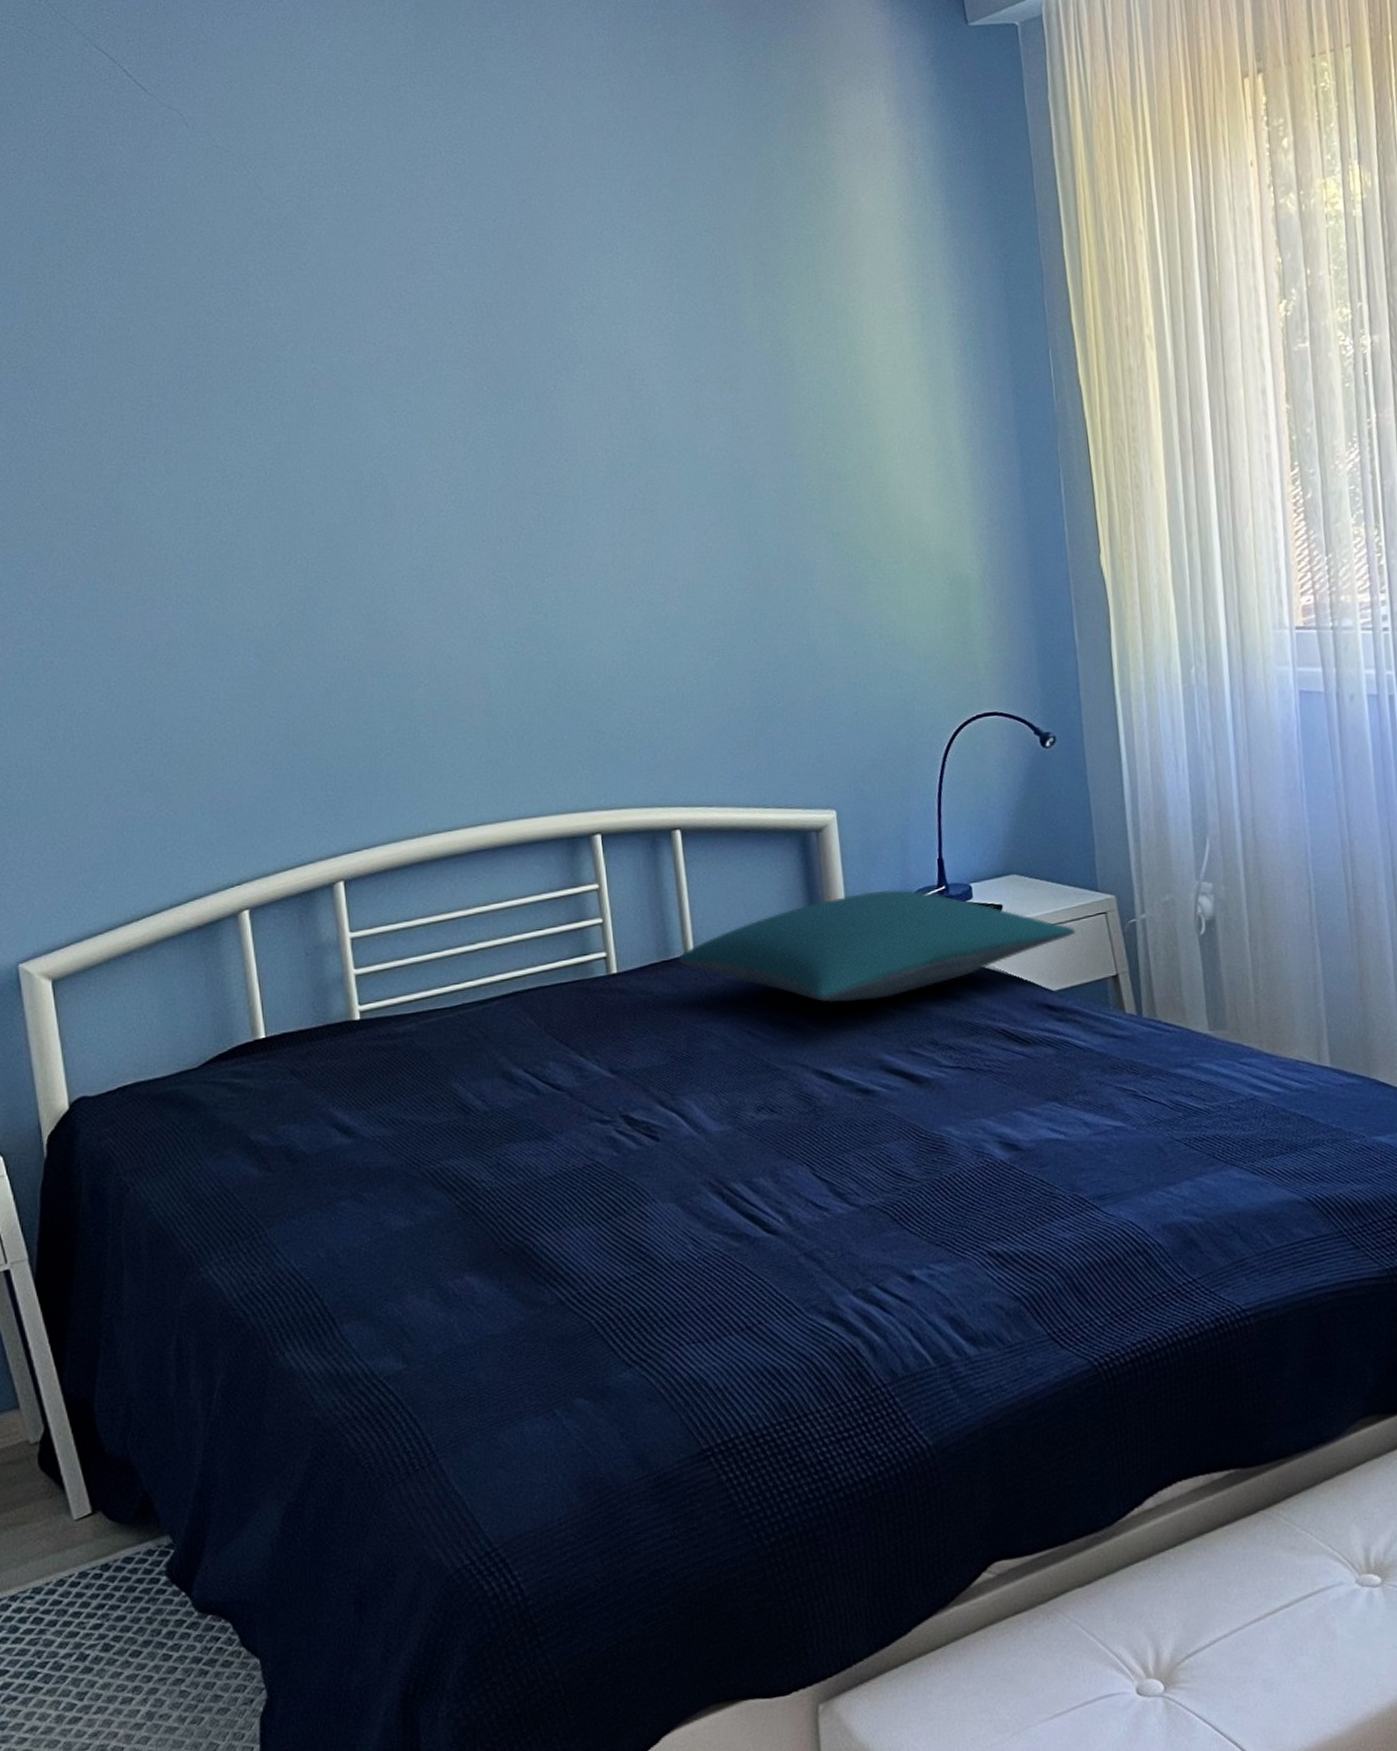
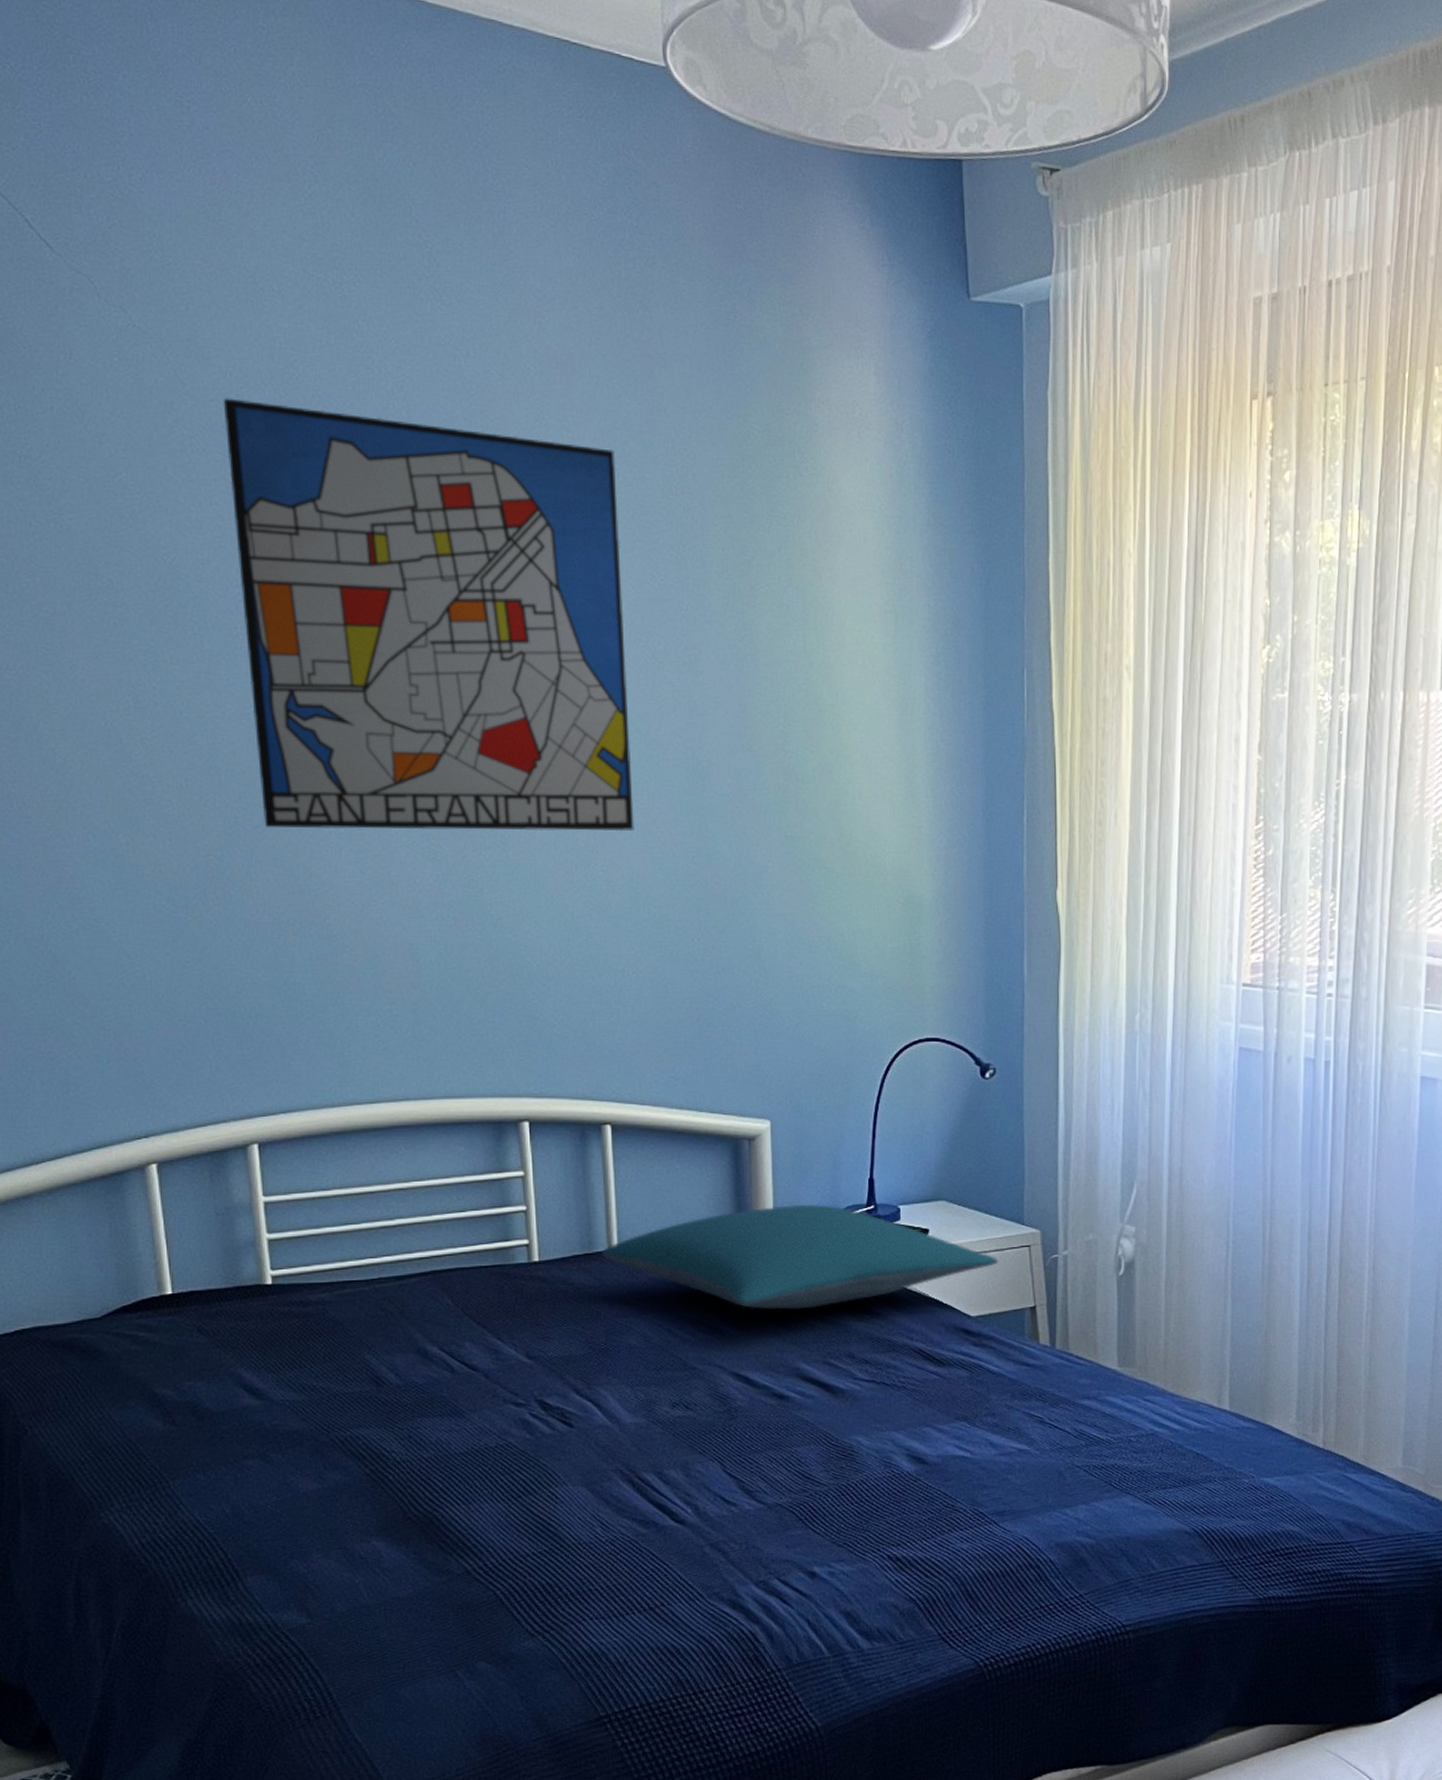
wall art: none [296,197,687,579] -> present [222,398,634,832]

